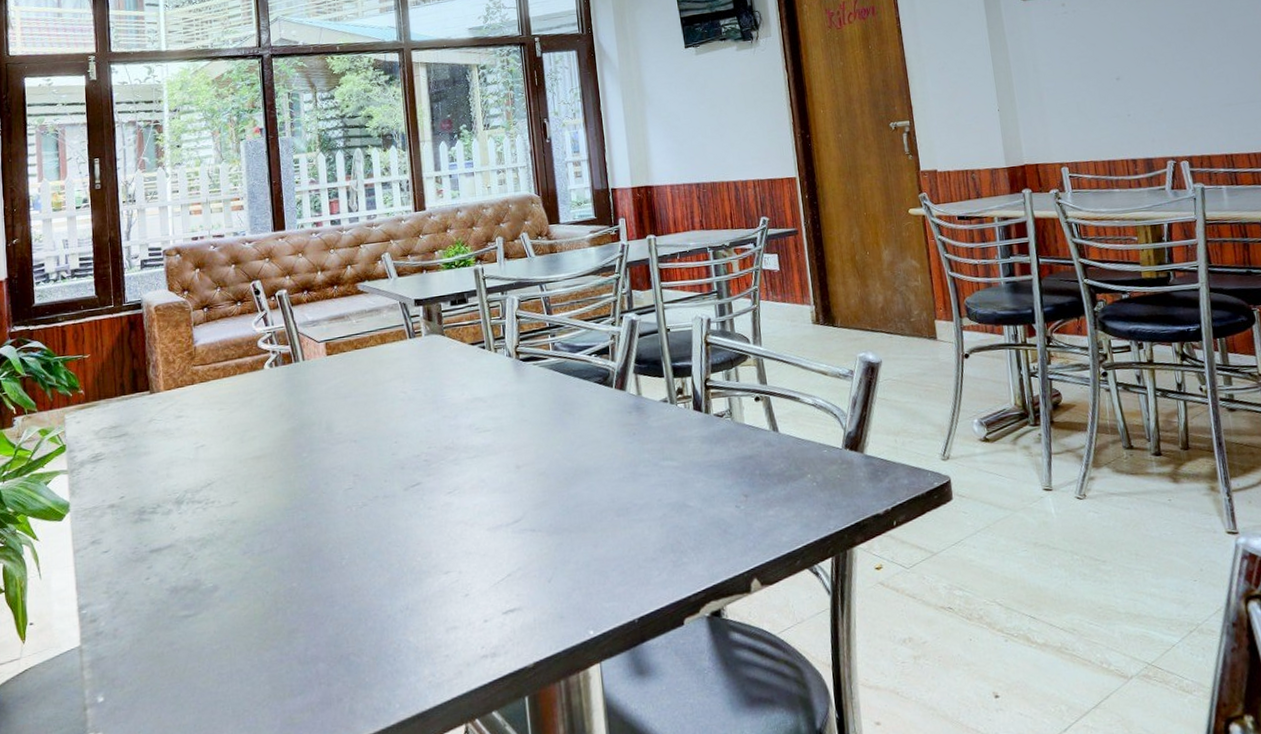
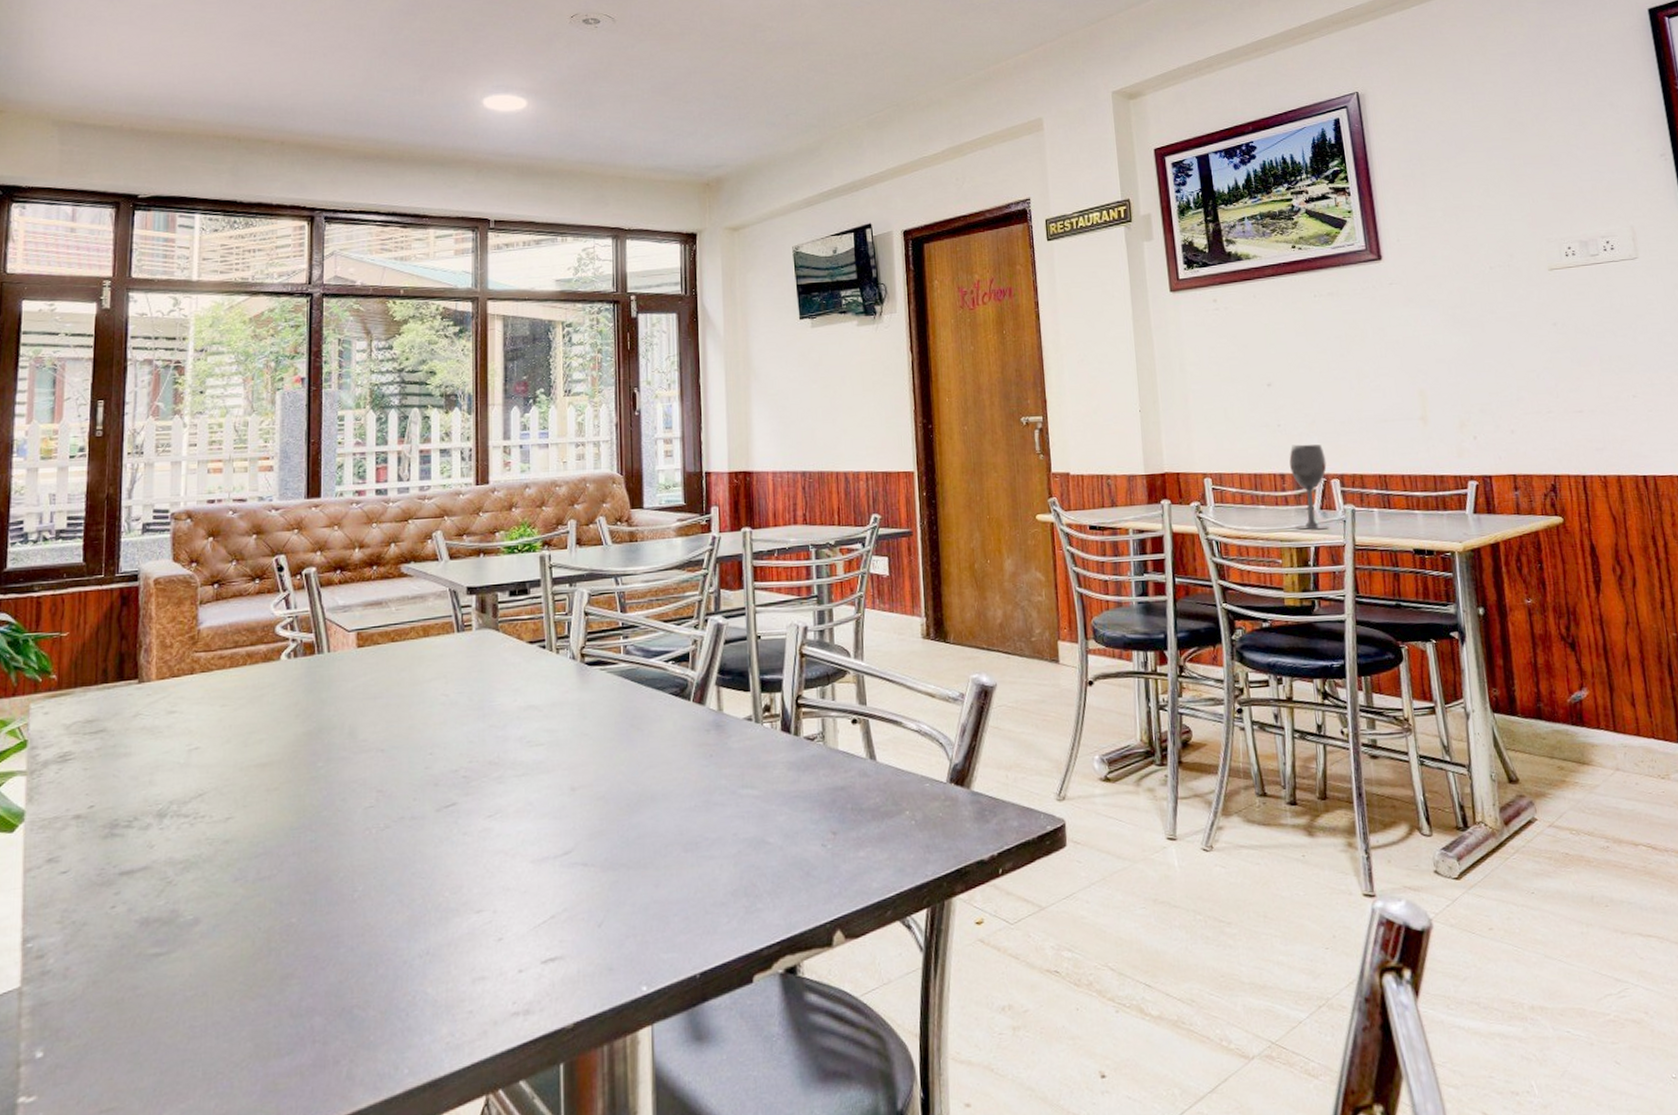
wine glass: none [1140,130,1181,209] -> present [1289,444,1330,530]

